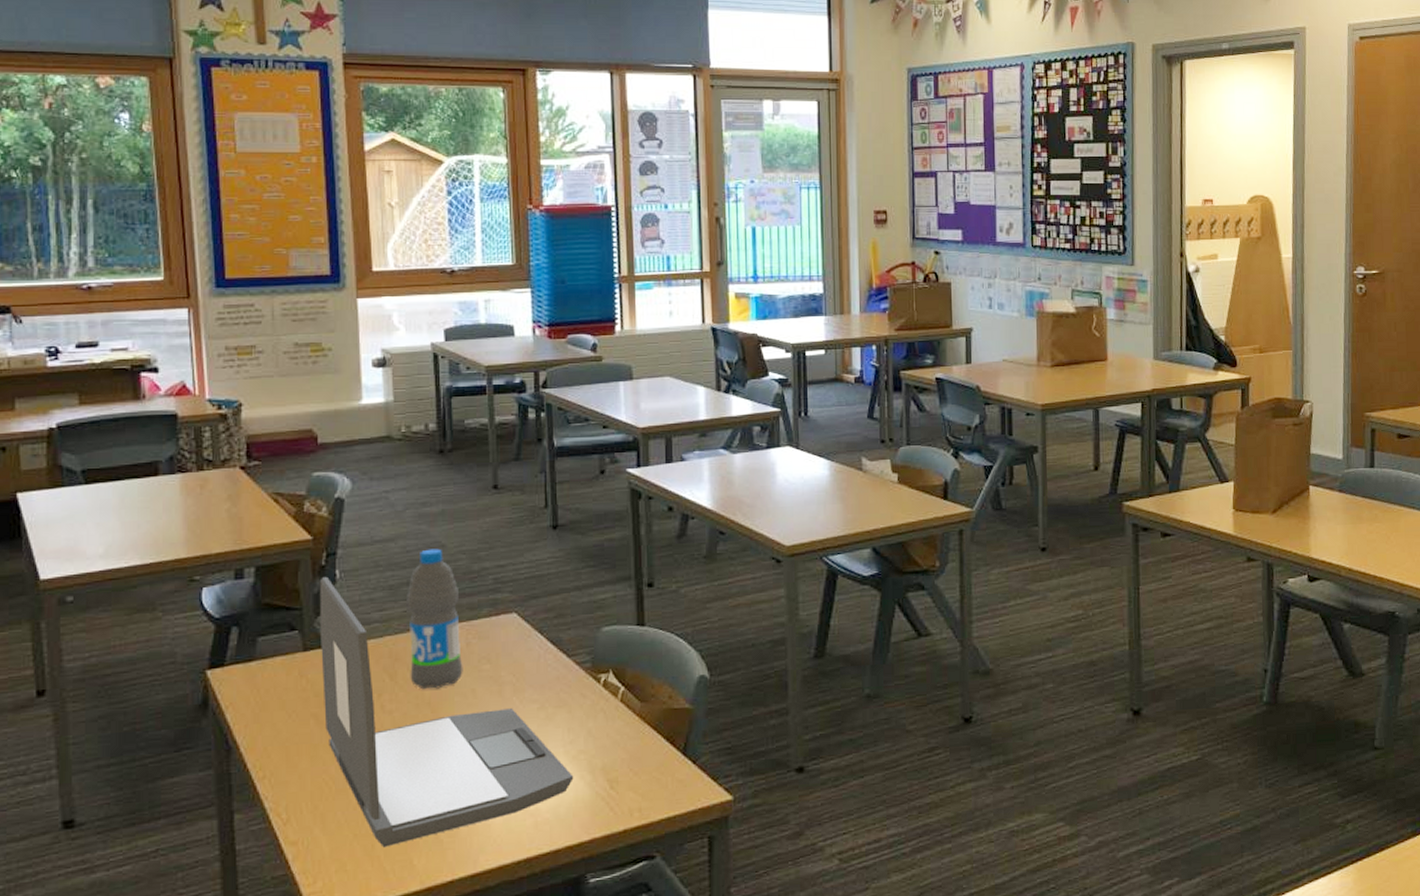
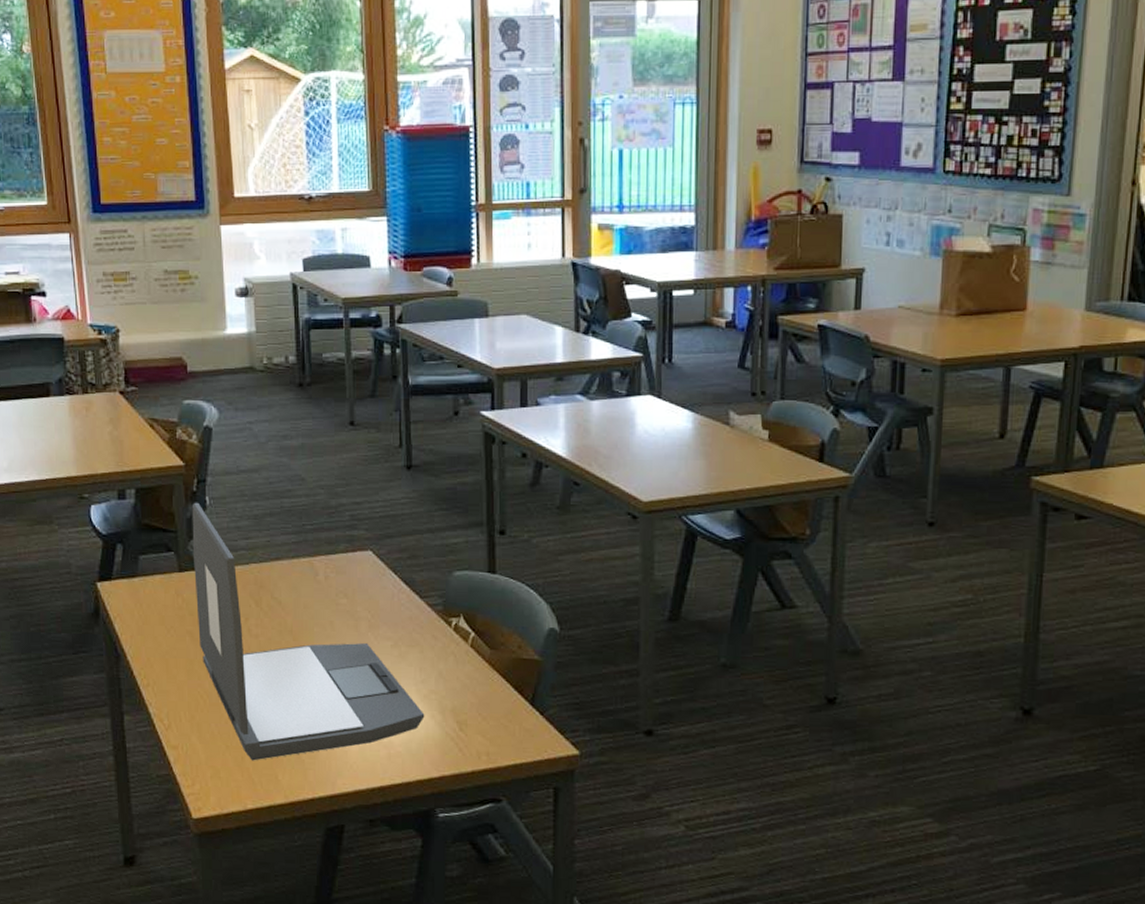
water bottle: present [407,548,463,690] -> none [270,482,322,618]

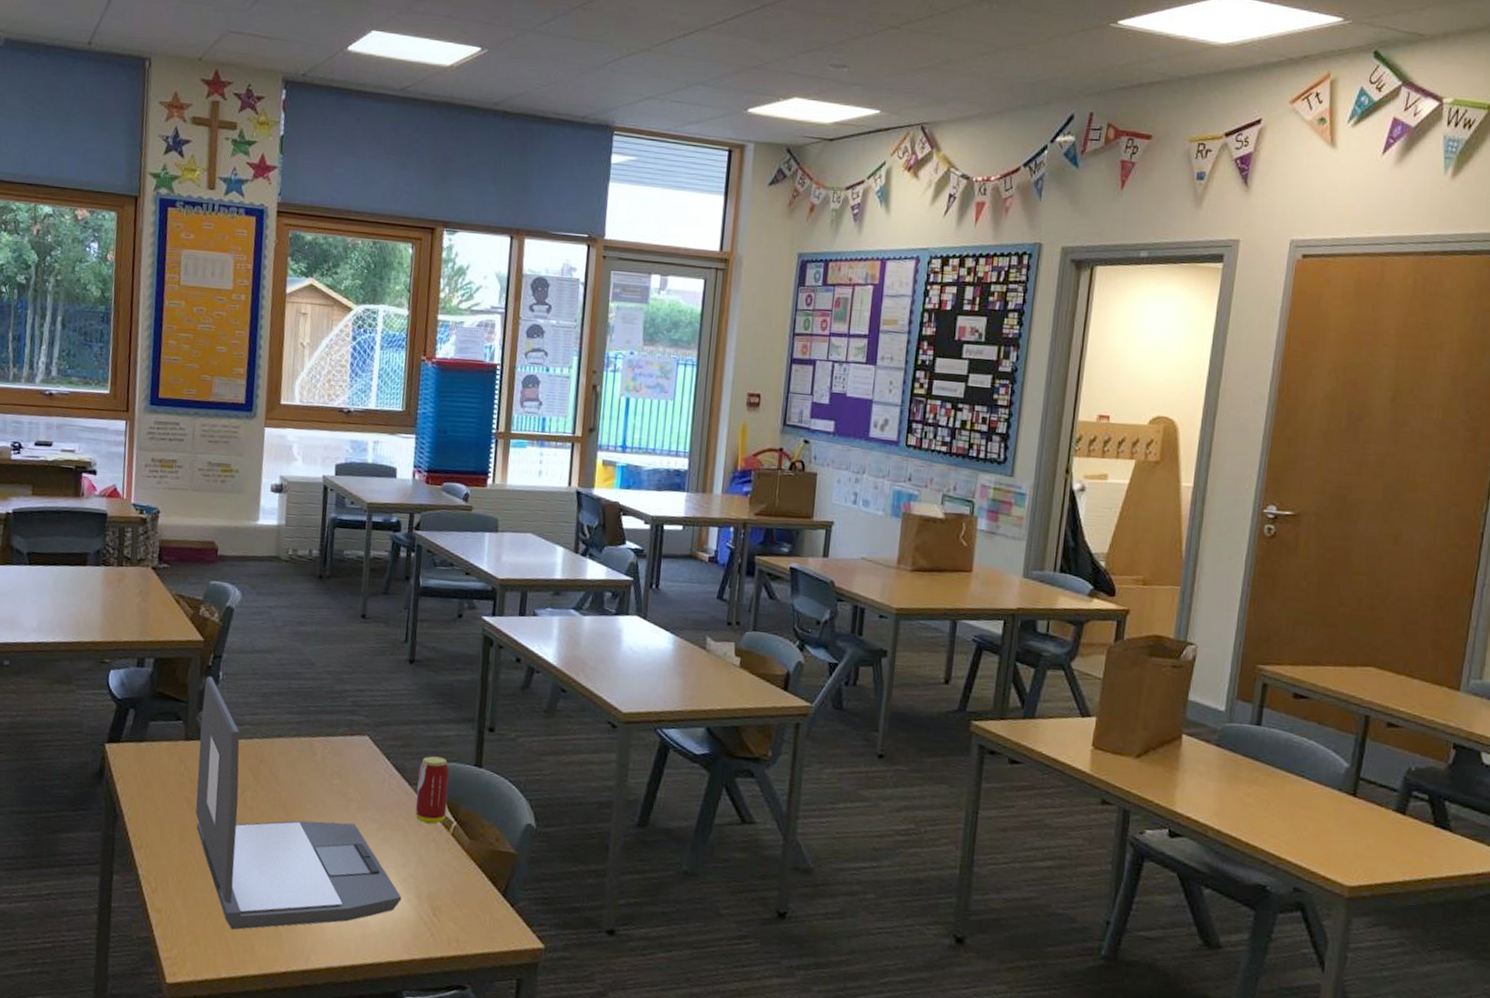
beverage can: none [429,566,462,637] -> present [415,756,450,824]

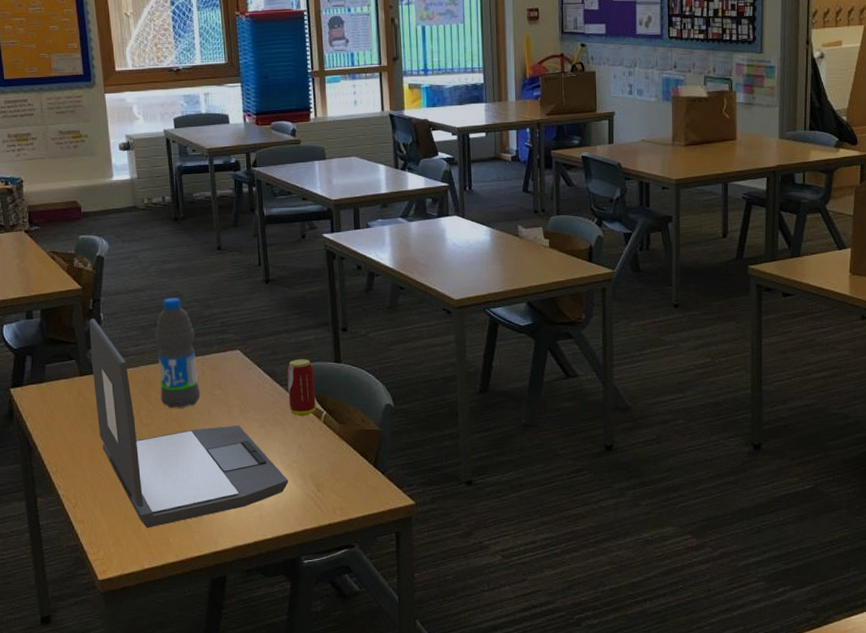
water bottle: none [270,665,321,795] -> present [155,297,201,409]

